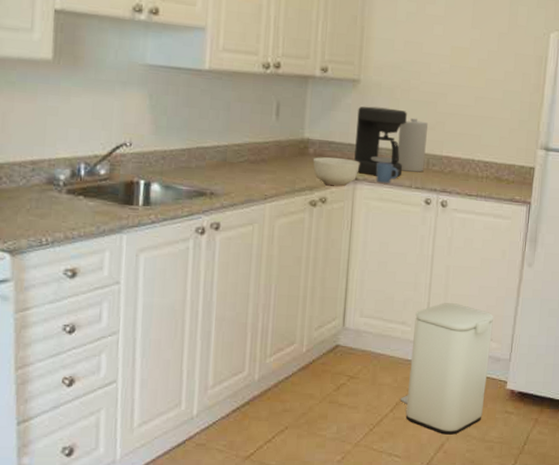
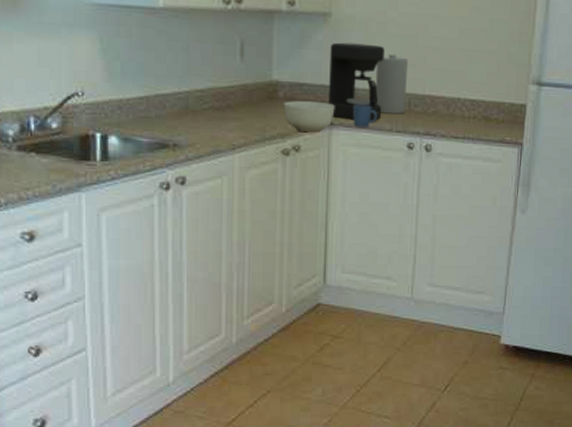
pedal bin: present [399,303,494,435] -> none [387,255,485,393]

